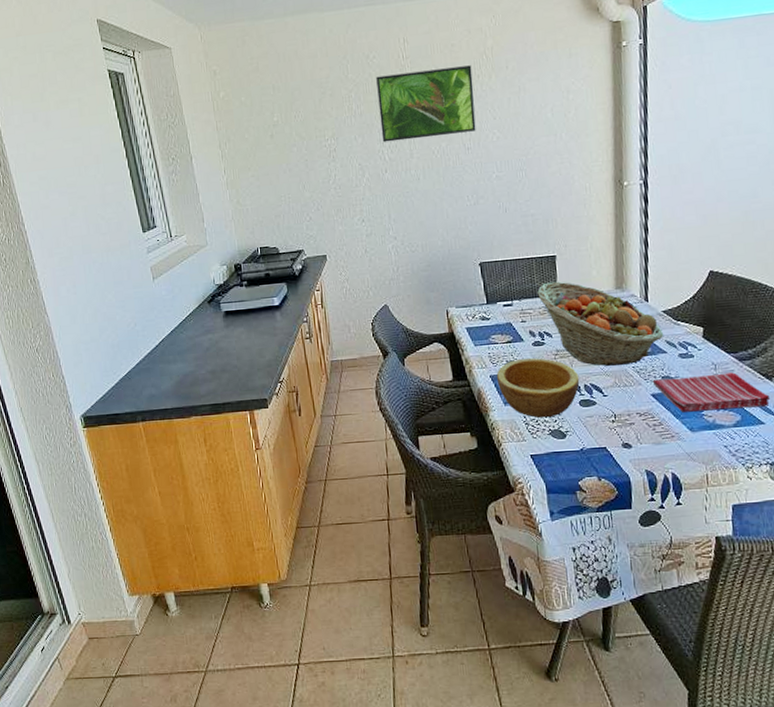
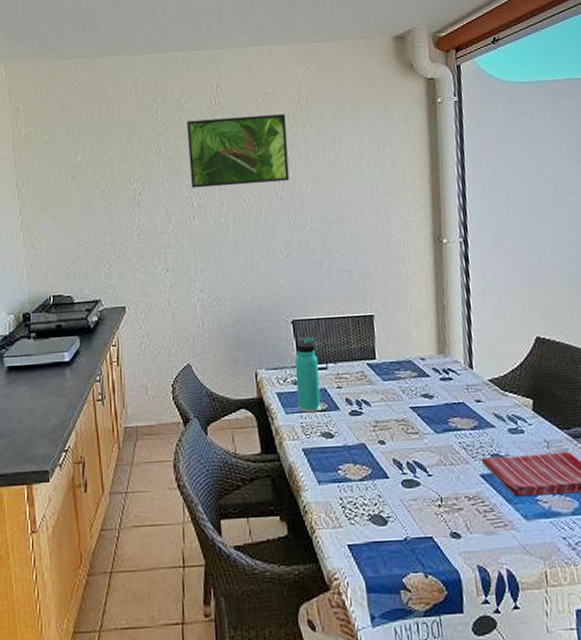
thermos bottle: none [482,276,507,345] -> present [294,336,322,413]
bowl: present [496,358,580,418] -> none [309,429,402,501]
fruit basket: present [537,281,664,366] -> none [354,343,492,441]

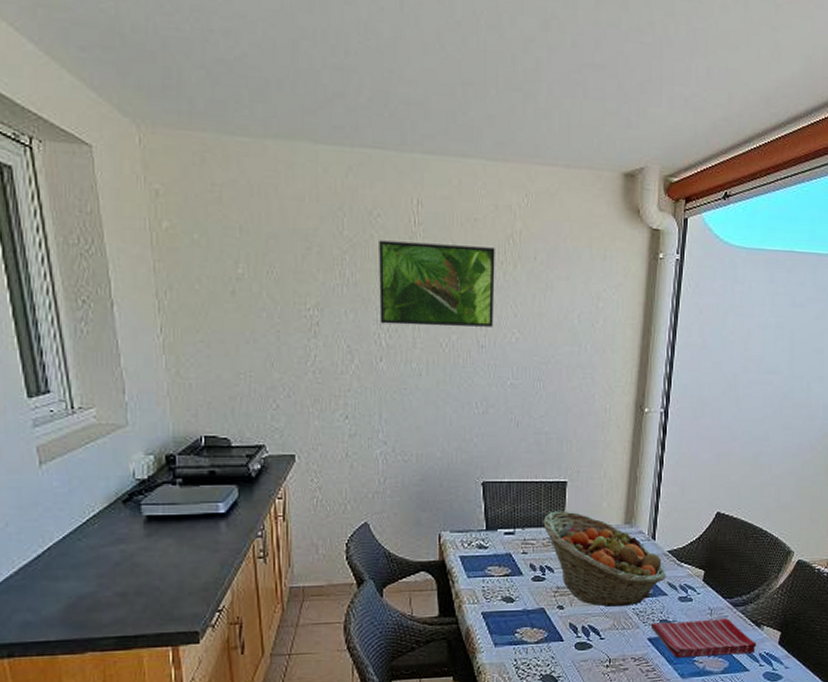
thermos bottle: present [294,336,322,413] -> none [481,499,506,577]
fruit basket: none [354,343,492,441] -> present [543,511,667,607]

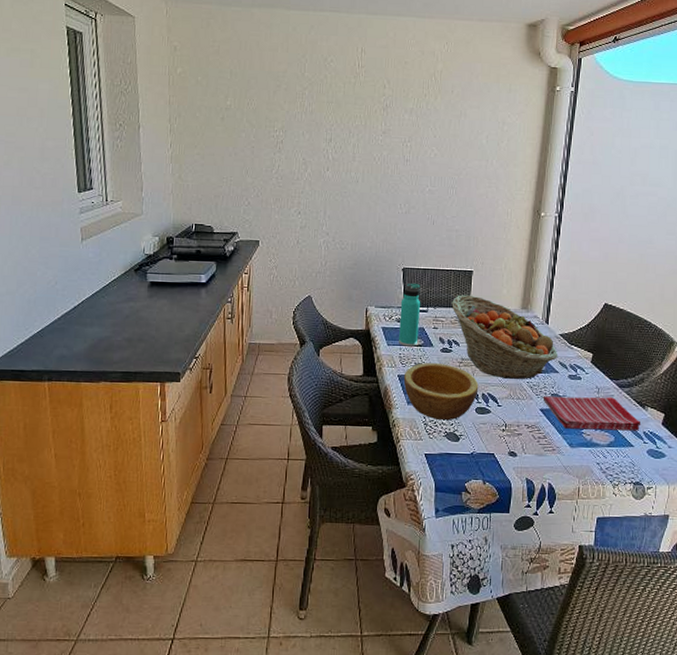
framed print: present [379,240,495,327] -> none [328,79,420,145]
thermos bottle: none [481,499,506,577] -> present [399,283,421,347]
bowl: none [488,594,578,662] -> present [403,362,479,421]

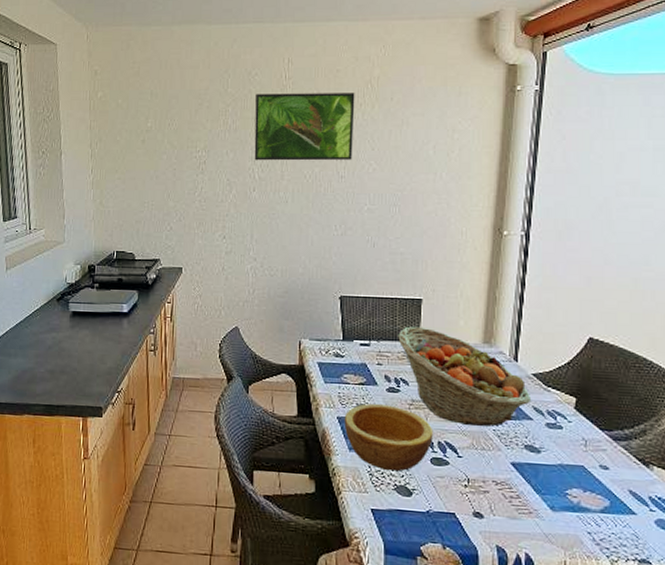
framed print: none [328,79,420,145] -> present [254,93,355,161]
thermos bottle: present [399,283,421,347] -> none [337,313,362,385]
dish towel: present [542,396,641,431] -> none [514,447,646,496]

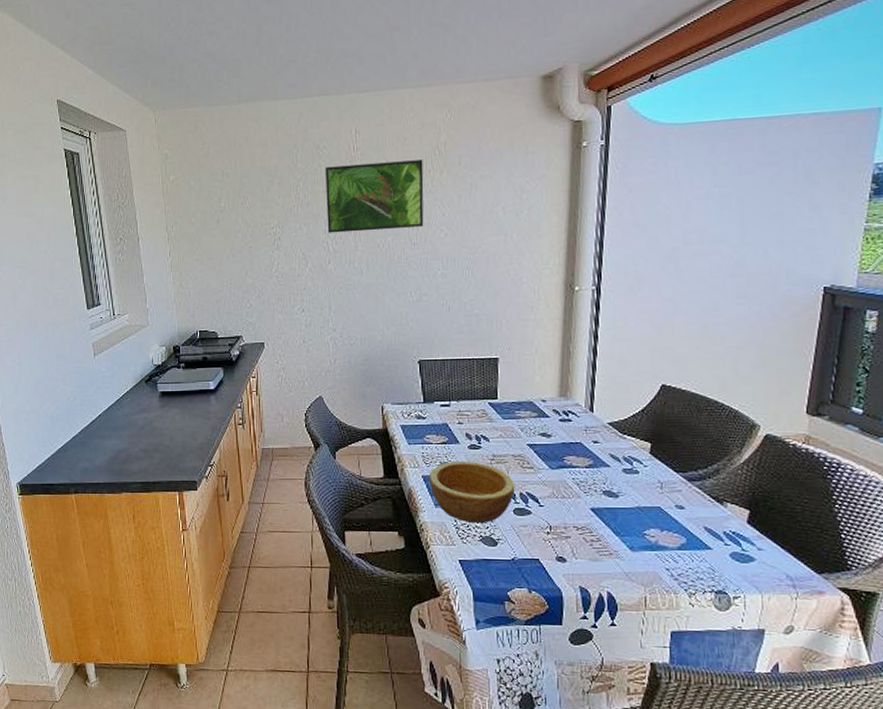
fruit basket: present [398,326,532,427] -> none [477,385,608,475]

